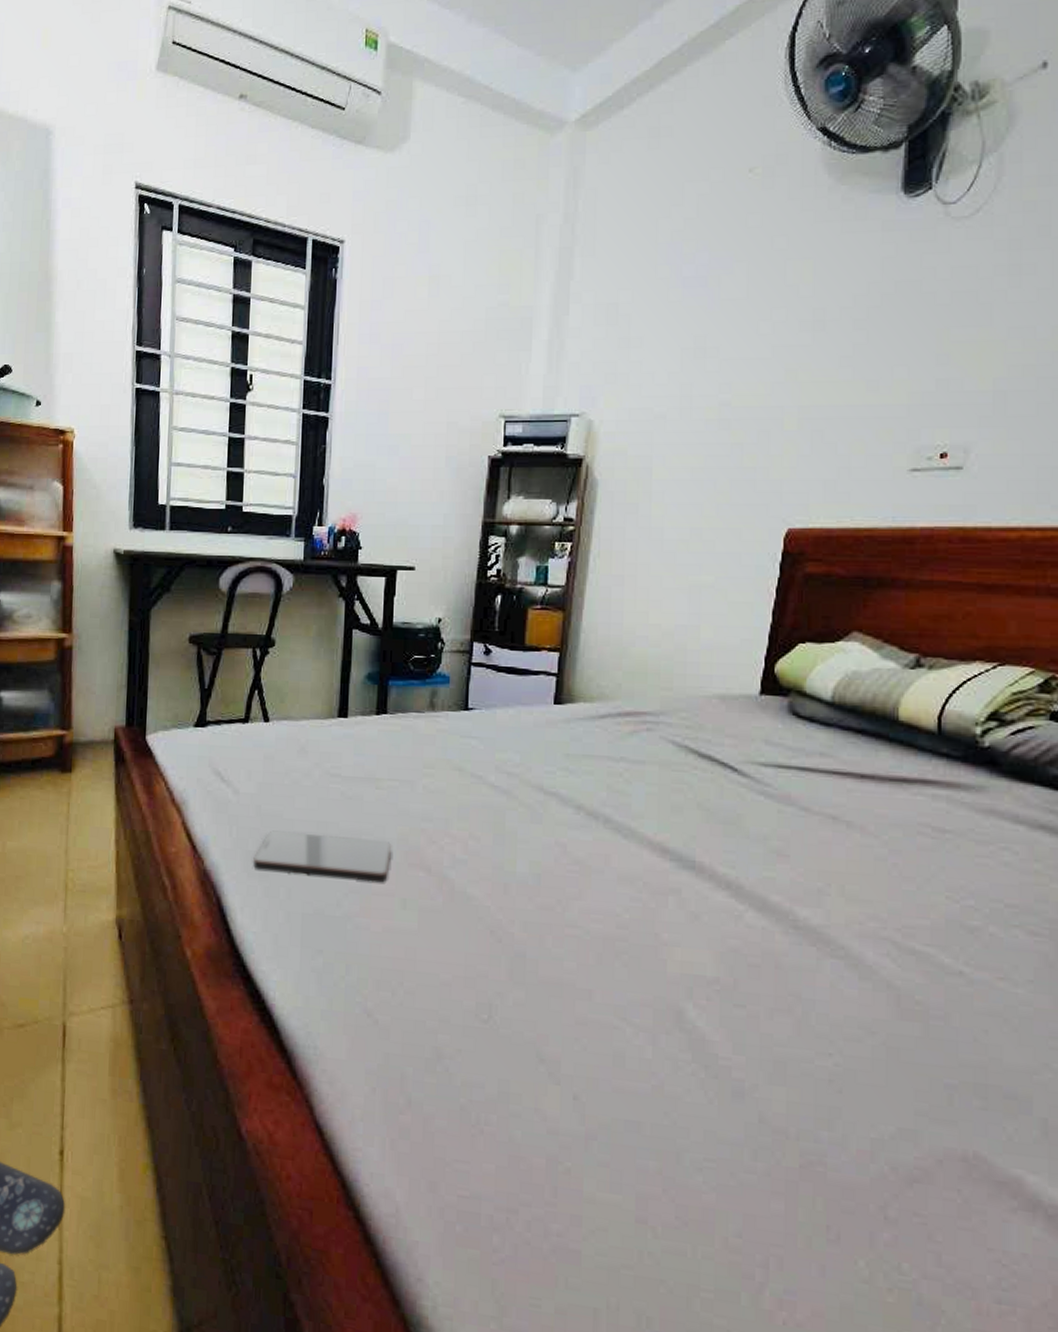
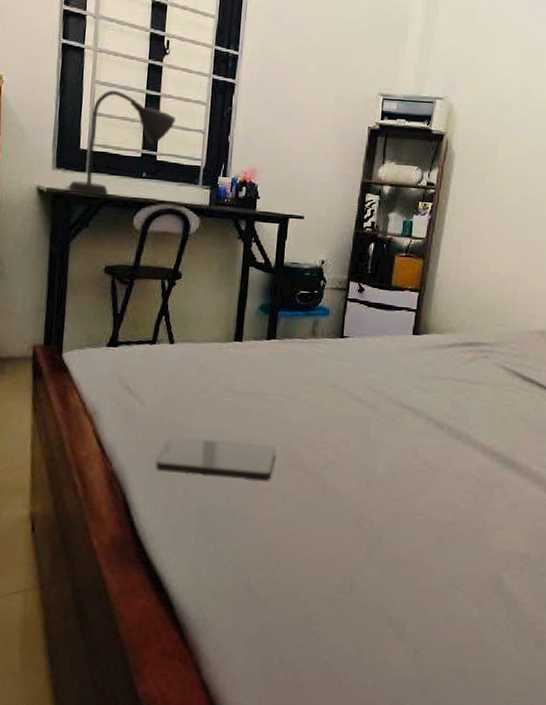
desk lamp: none [144,437,262,556] -> present [66,91,176,196]

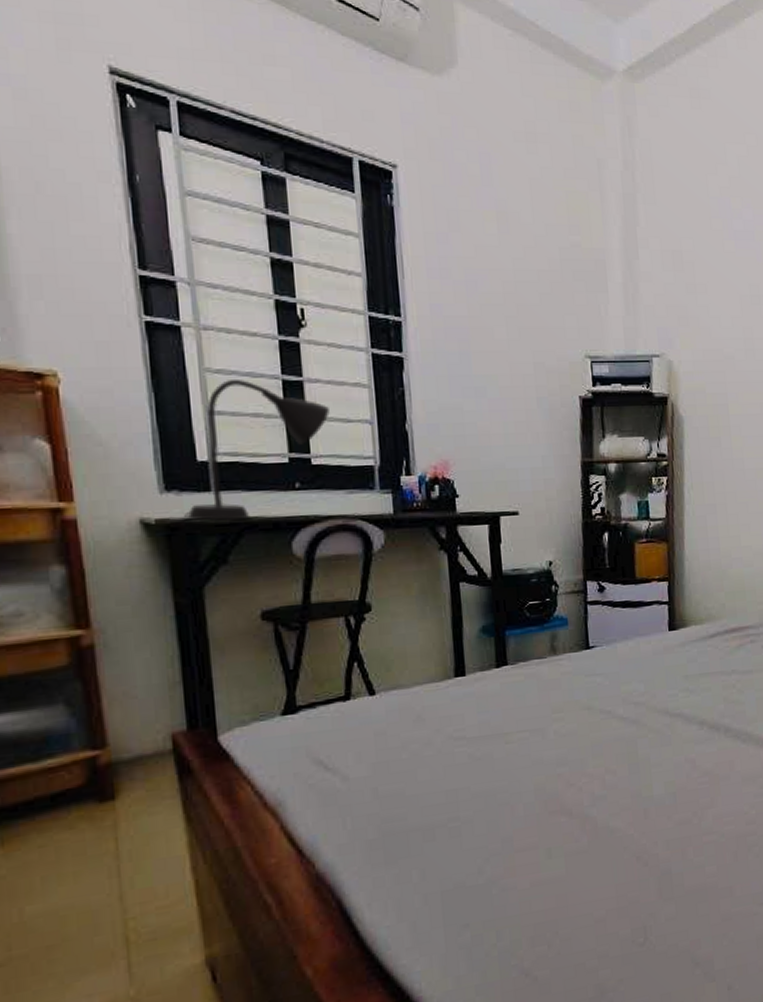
phone: present [155,437,276,480] -> none [375,795,531,857]

